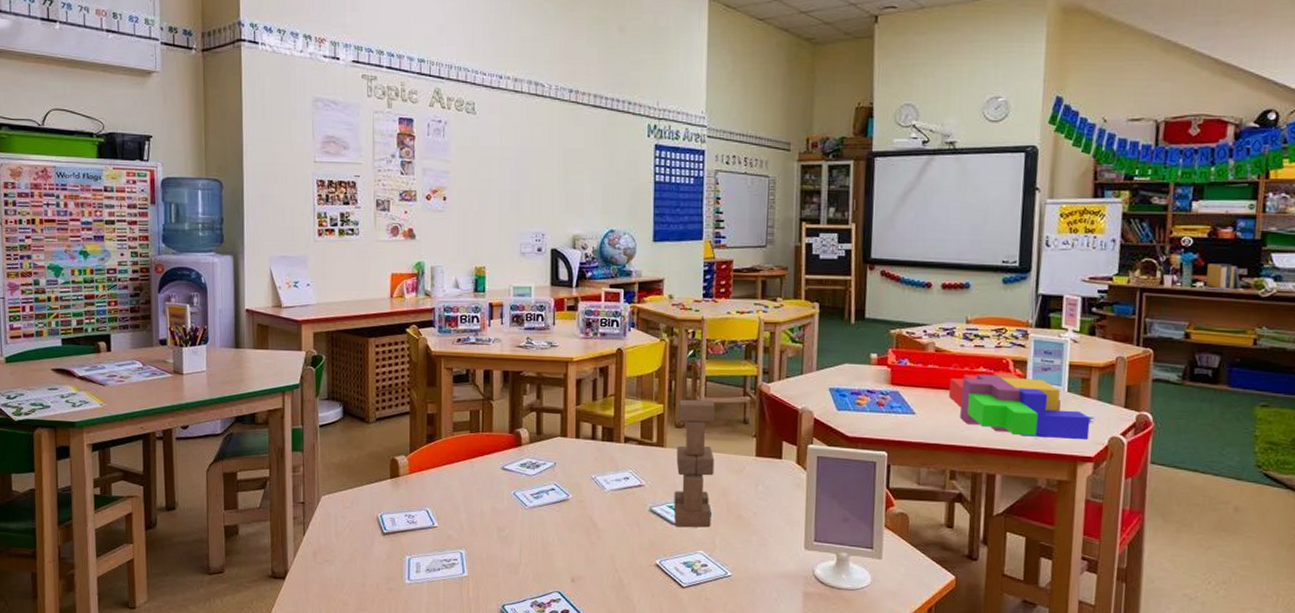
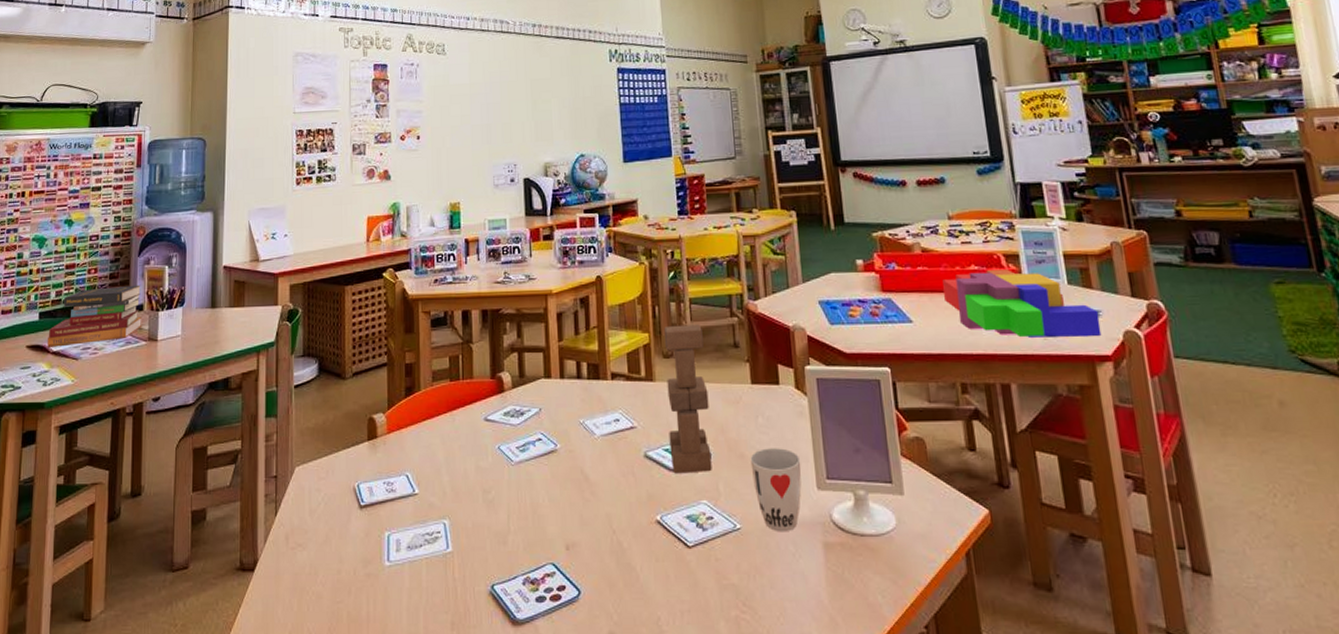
books: none [73,320,166,373] -> present [47,284,141,349]
cup: none [746,512,793,582] -> present [750,448,802,532]
books: present [1206,263,1242,290] -> none [1181,136,1221,162]

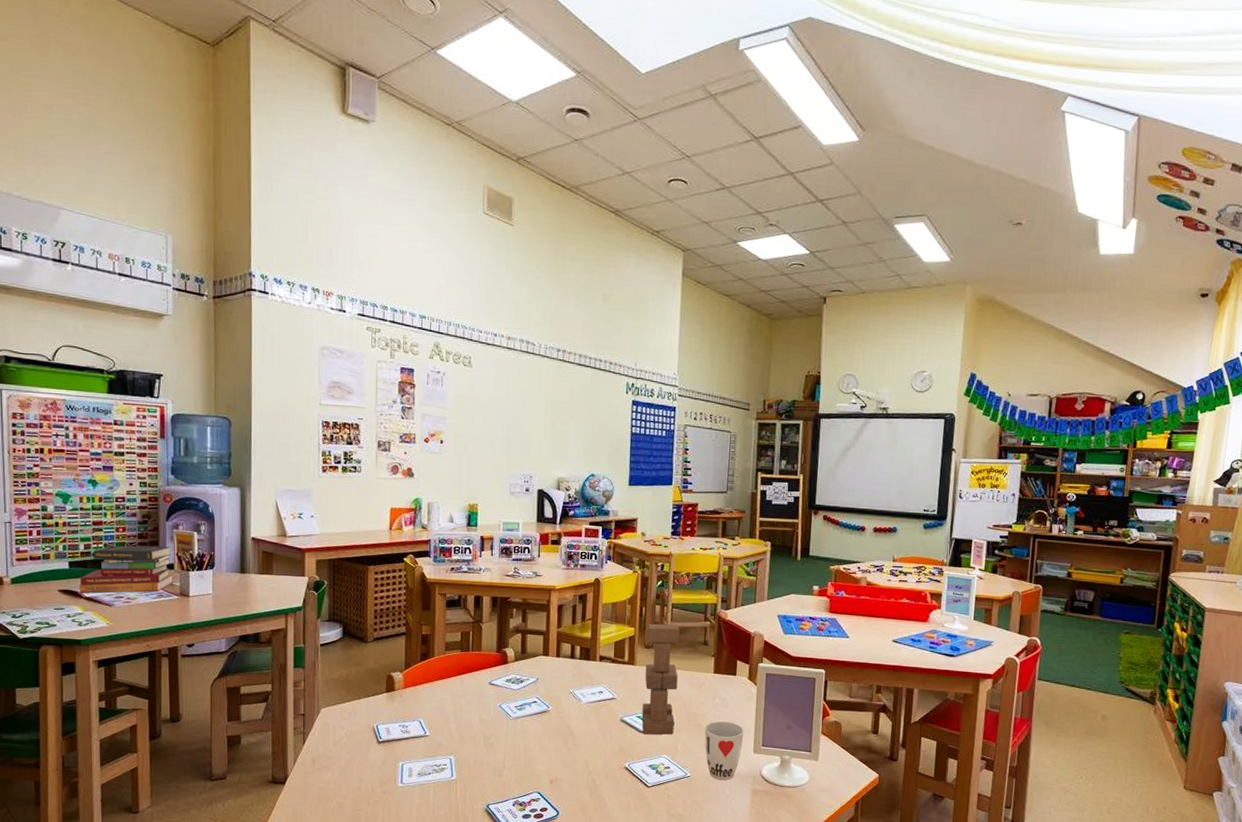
toy blocks: present [943,269,1102,338] -> none [877,604,991,660]

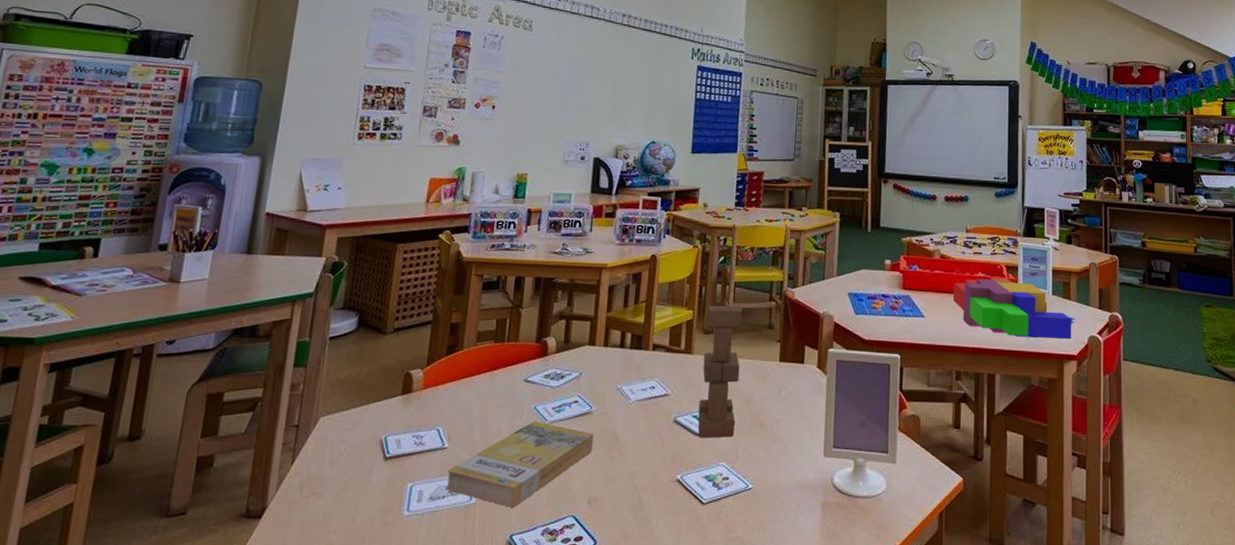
books: present [79,545,173,594] -> none [45,223,168,282]
book: none [430,716,552,784] -> present [444,420,594,507]
cup: present [704,721,744,781] -> none [769,419,813,493]
toy blocks: none [877,604,991,660] -> present [953,278,1072,339]
books: none [1085,515,1113,538] -> present [1154,182,1181,205]

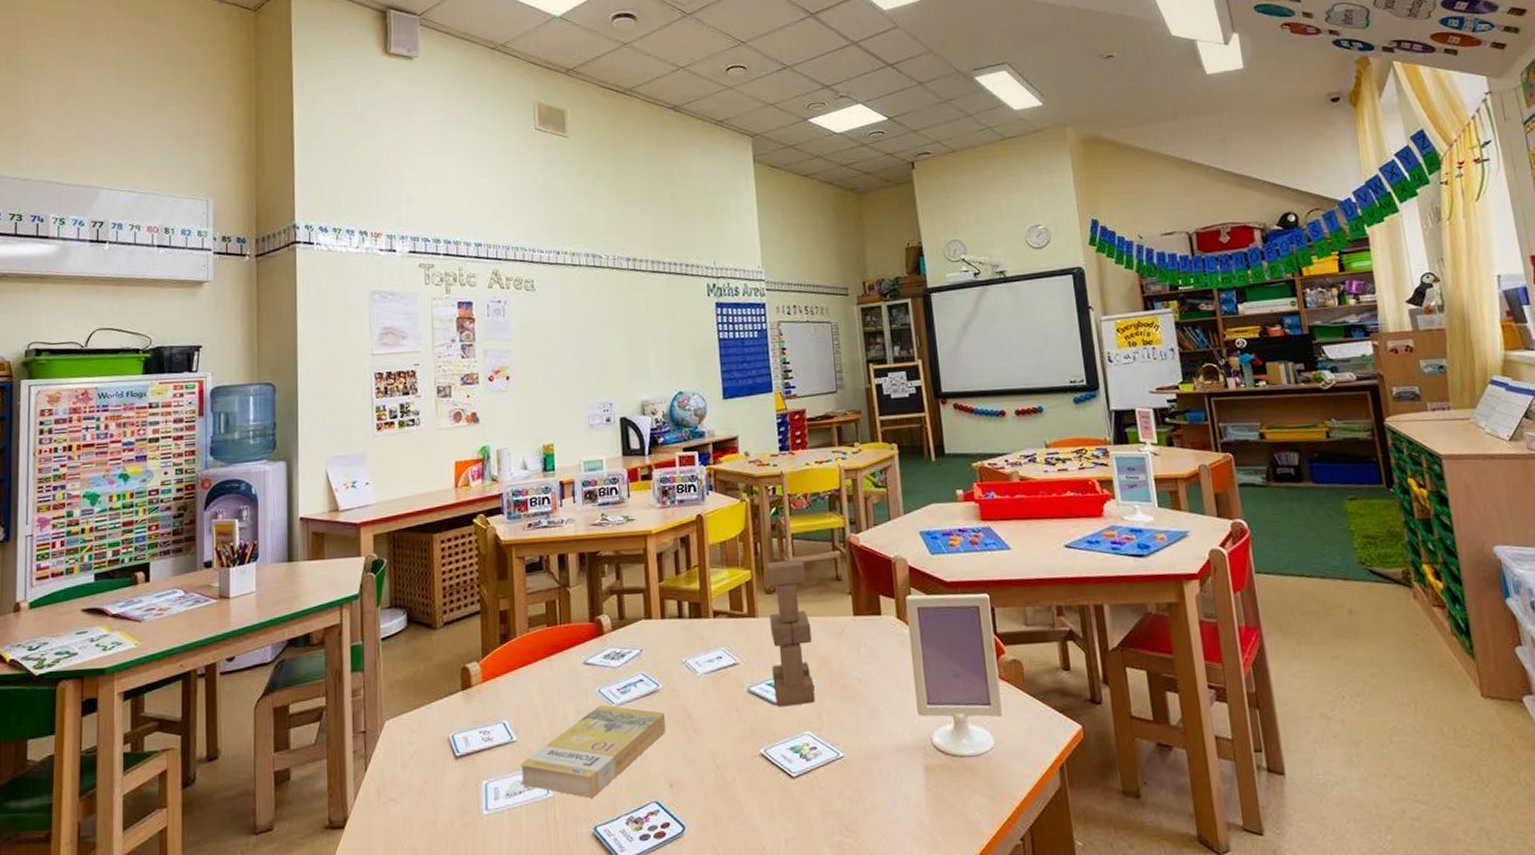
toy blocks: present [953,278,1072,339] -> none [1040,495,1189,560]

